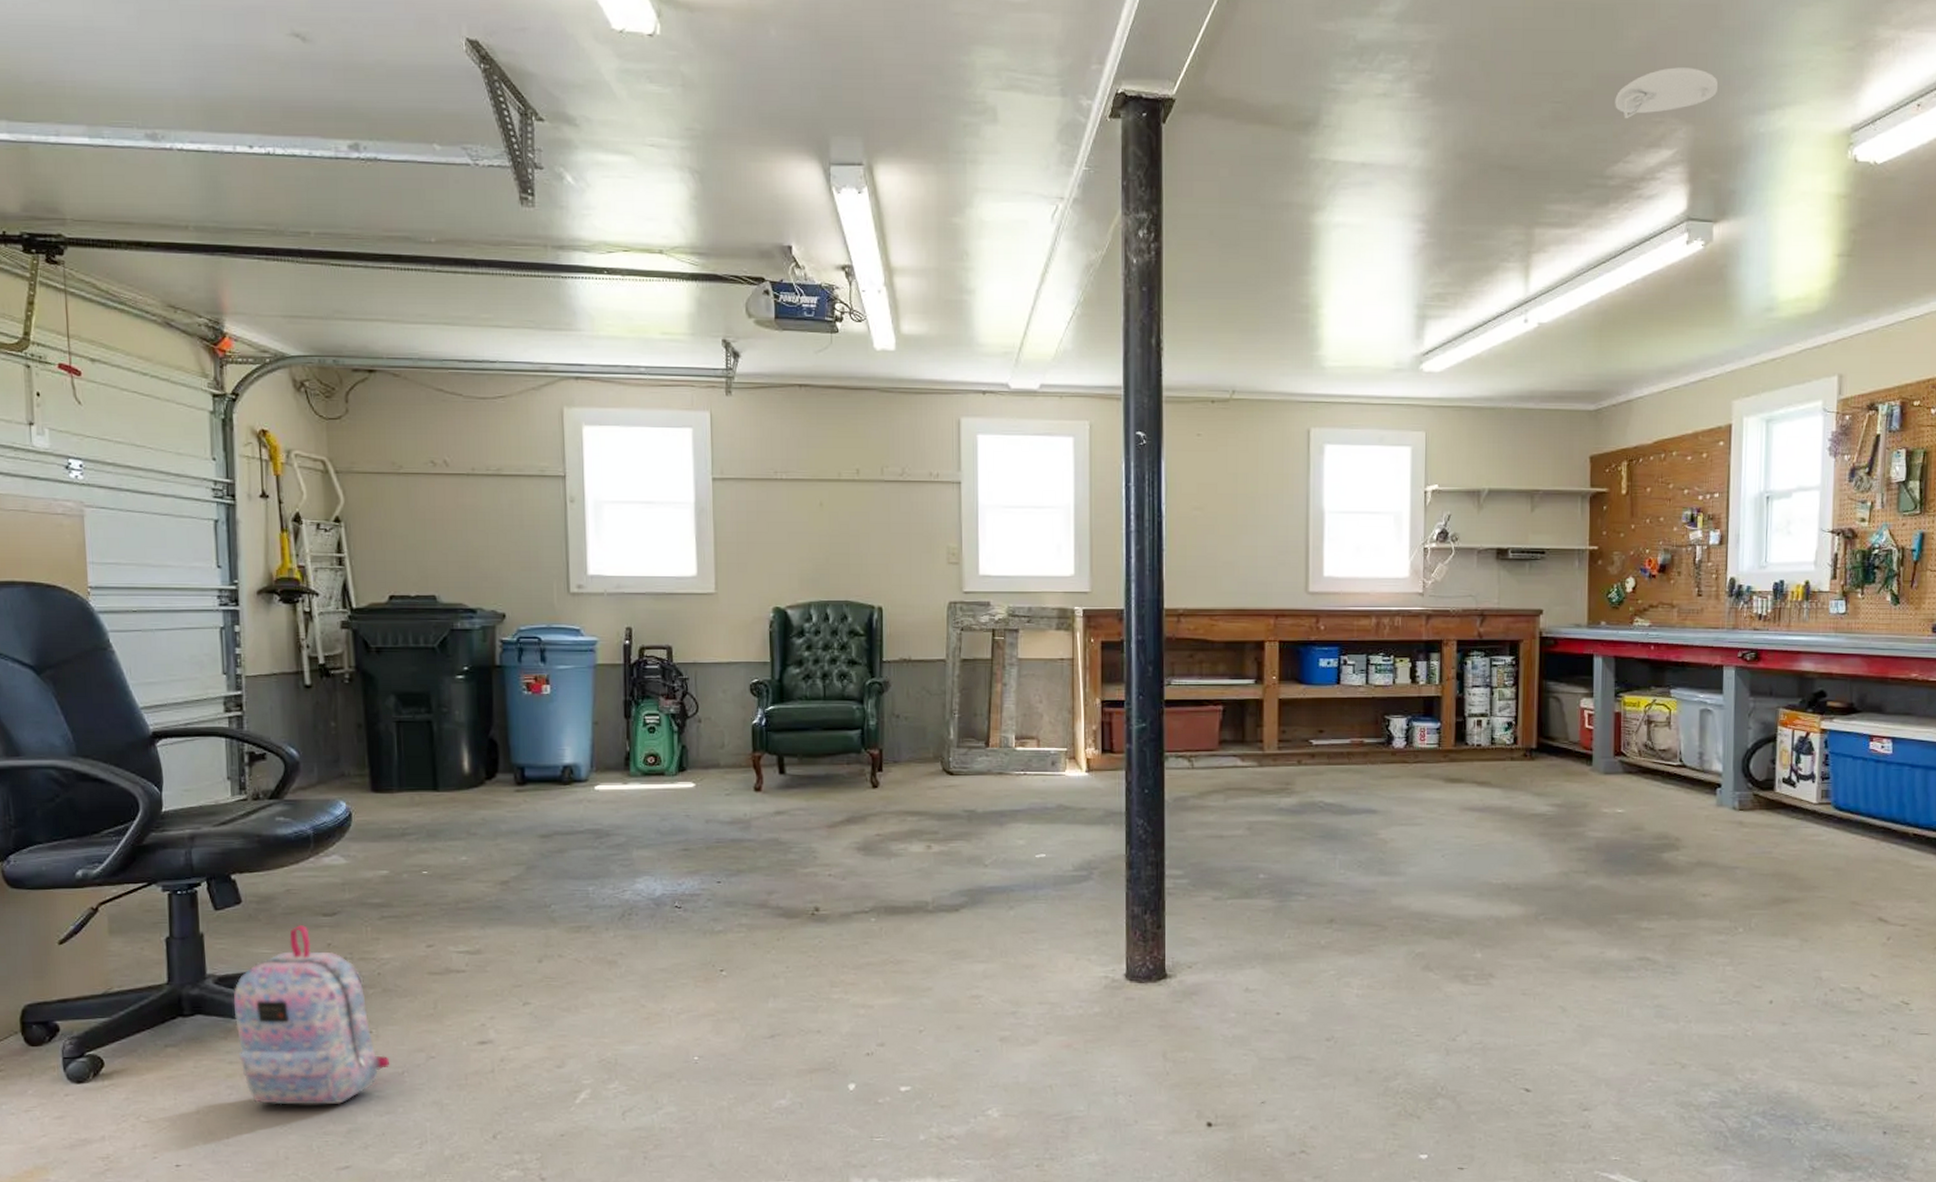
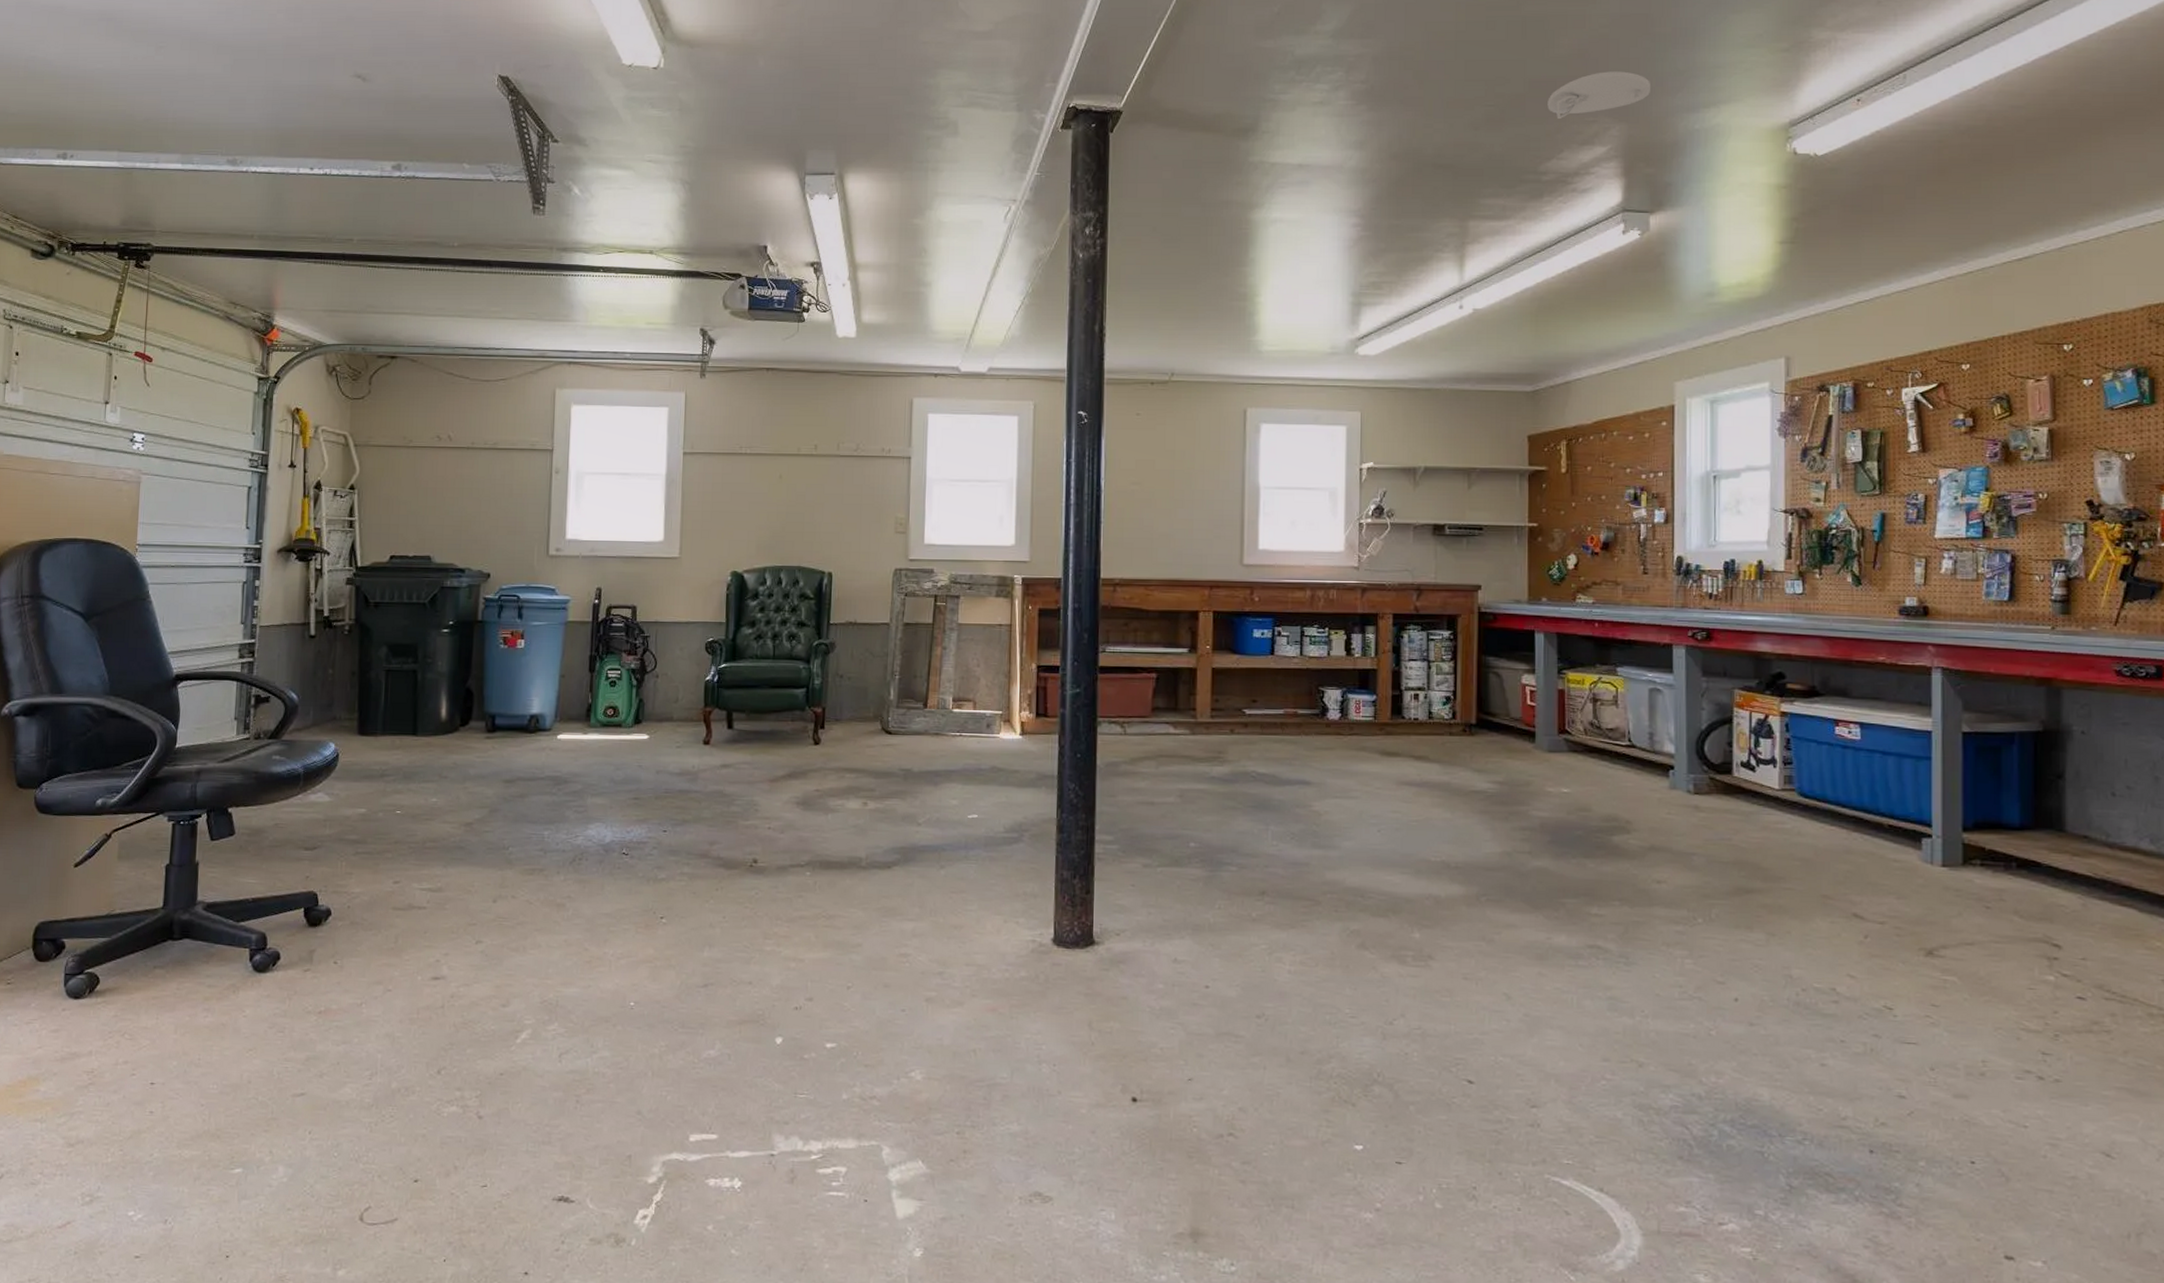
backpack: present [233,925,390,1105] -> none [217,858,351,1032]

